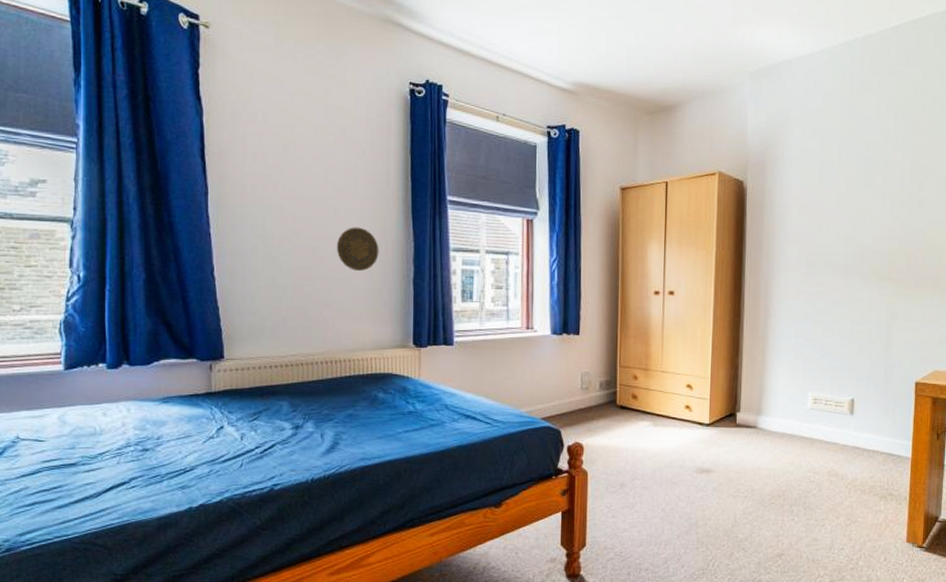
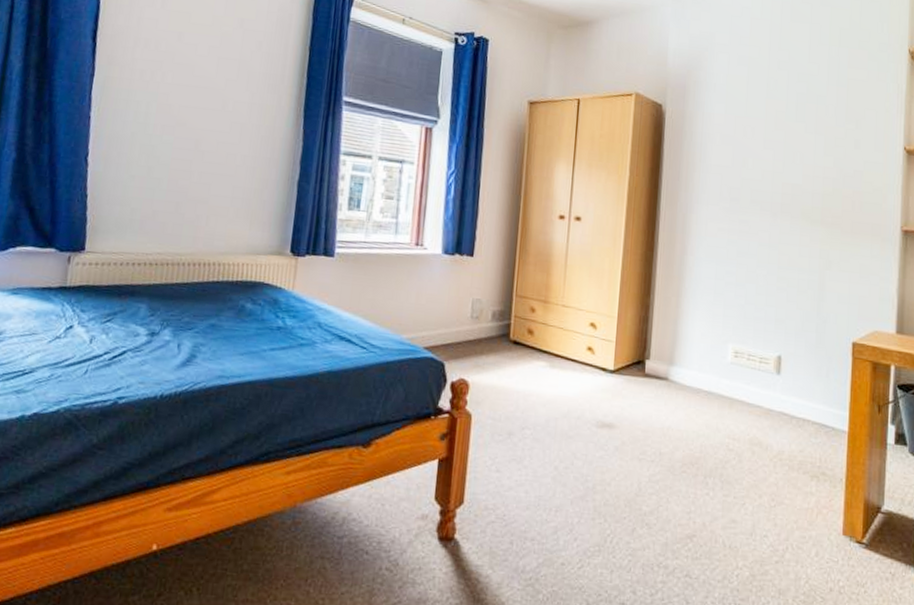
decorative plate: present [336,227,379,271] -> none [220,121,266,169]

